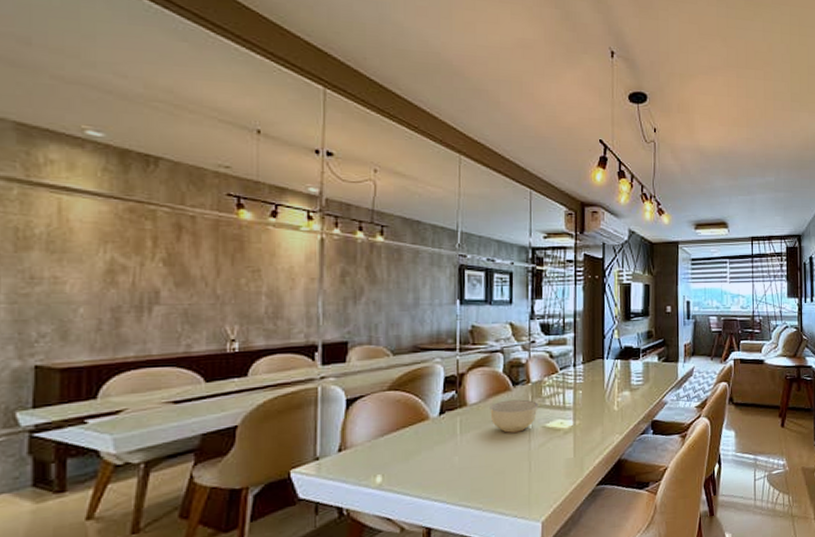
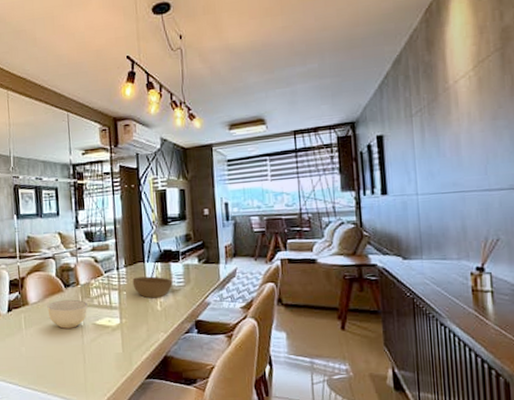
bowl: none [590,374,632,398] -> present [132,276,173,299]

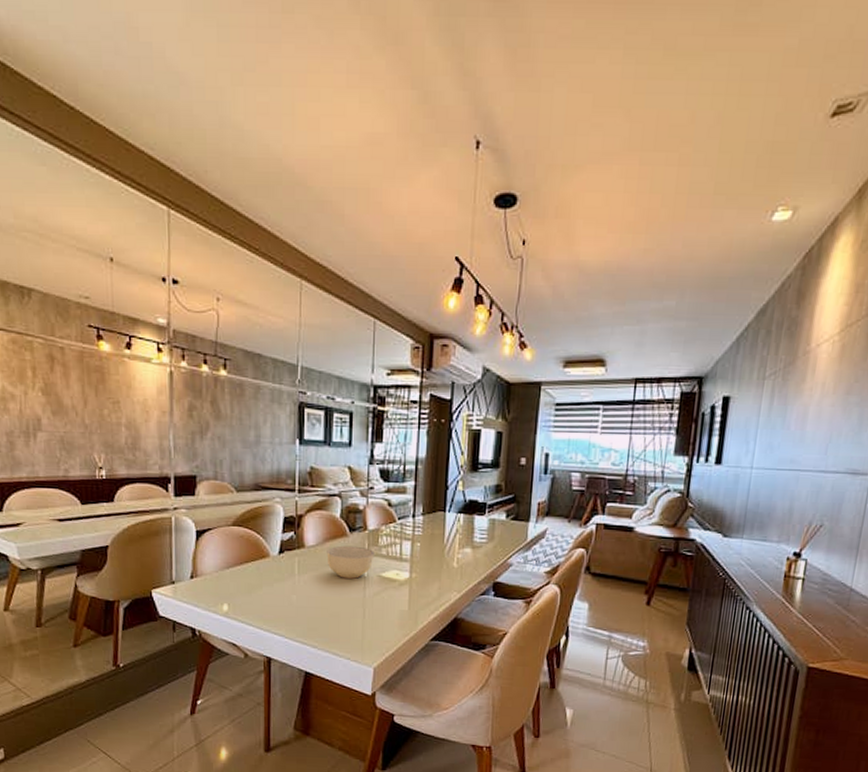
bowl: present [132,276,173,299] -> none [429,528,474,554]

